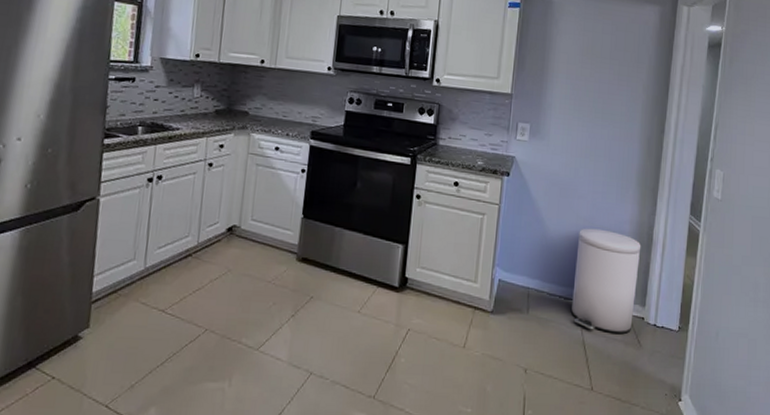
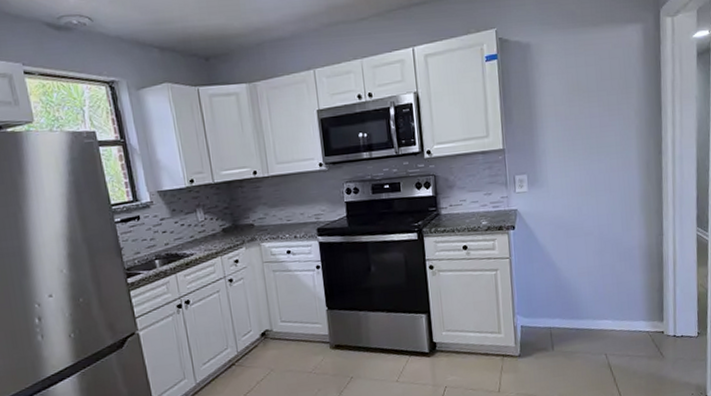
pedal bin: present [570,228,641,335] -> none [590,259,654,353]

